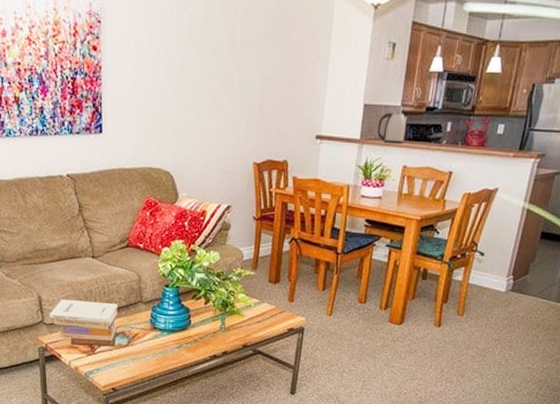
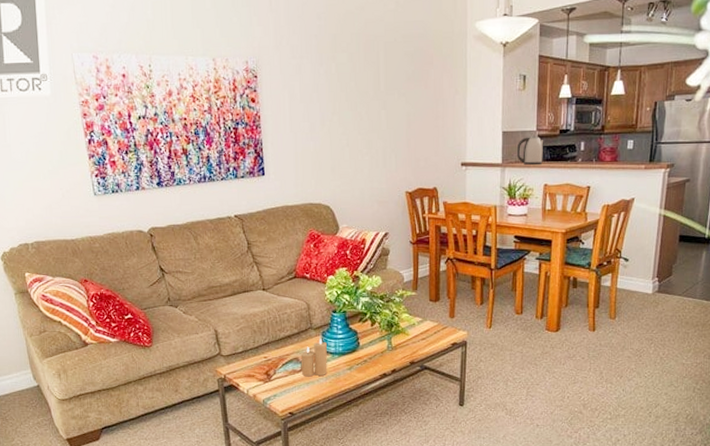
books: present [49,299,119,347] -> none [225,330,291,374]
candle: none [127,313,156,353] -> present [300,338,328,377]

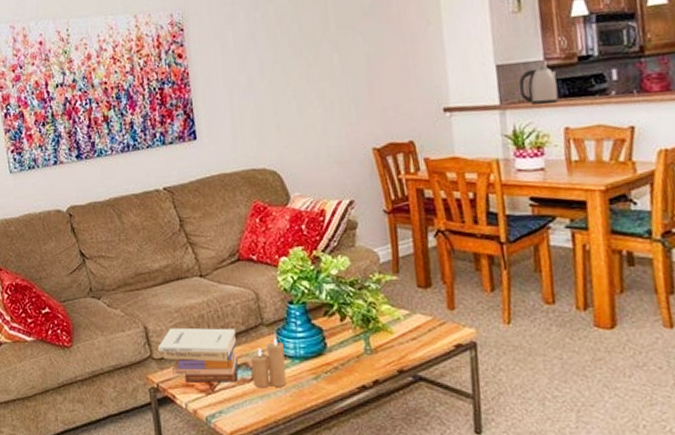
books: none [225,330,291,374] -> present [157,327,239,383]

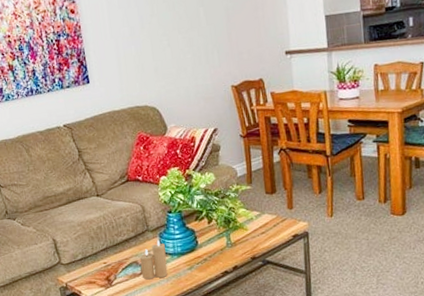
books: present [157,327,239,383] -> none [64,236,130,281]
kettle: present [518,66,559,105] -> none [341,16,371,47]

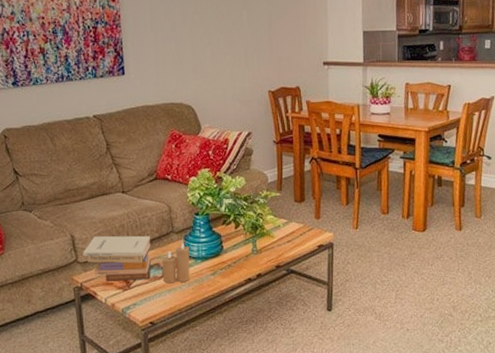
books: none [64,236,130,281] -> present [82,235,151,282]

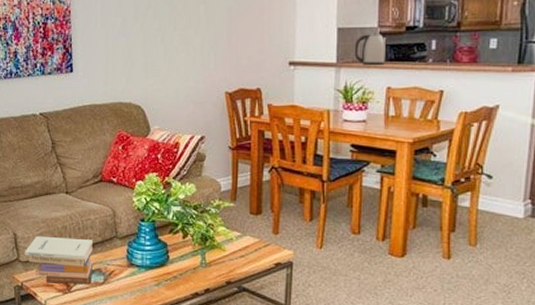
candle: present [162,242,190,284] -> none [104,248,133,291]
kettle: none [377,35,404,65] -> present [354,32,387,66]

